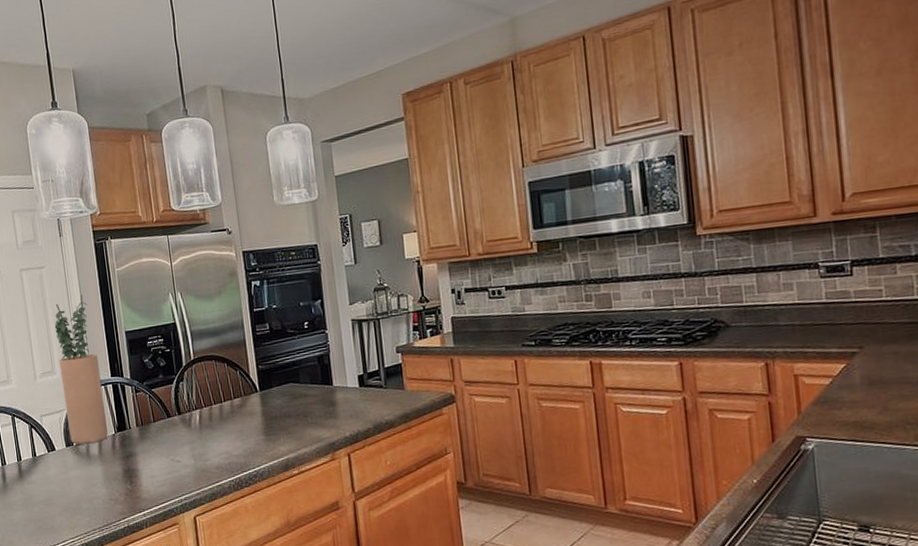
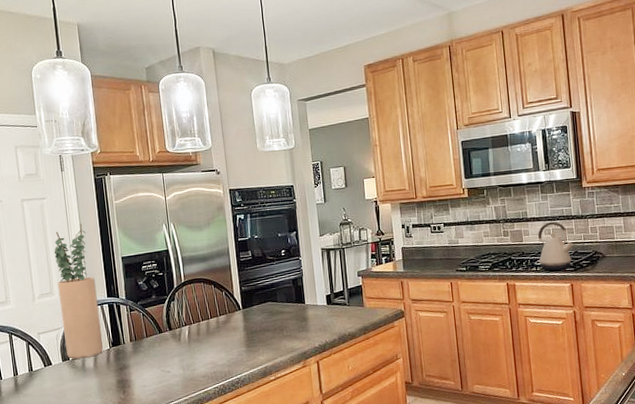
kettle: none [632,281,684,346] -> present [537,221,574,272]

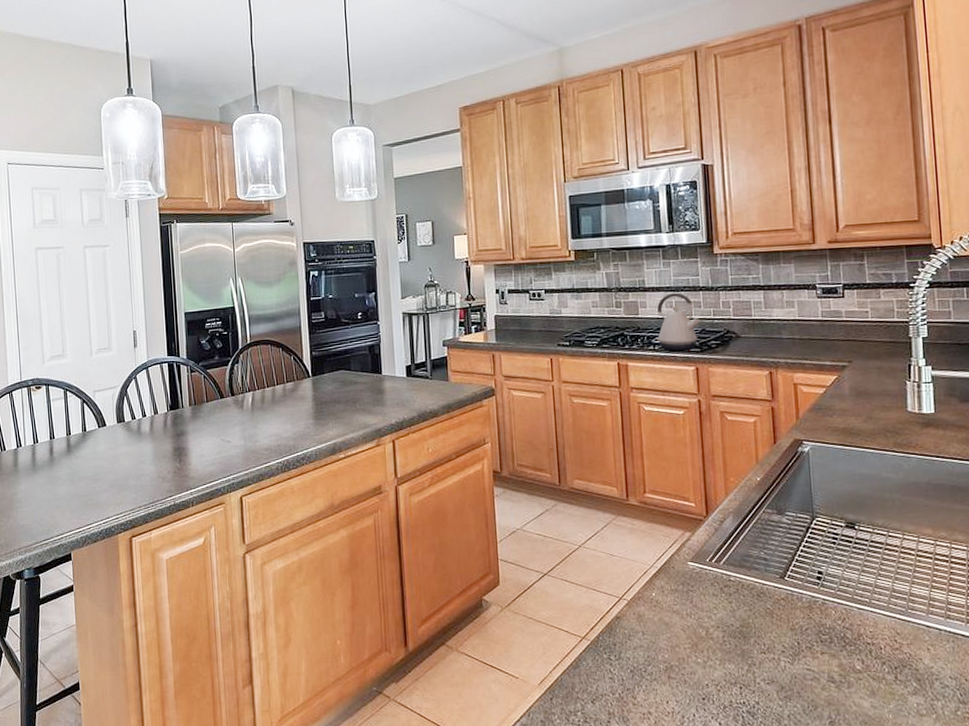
vase: present [54,223,103,360] -> none [114,274,160,422]

